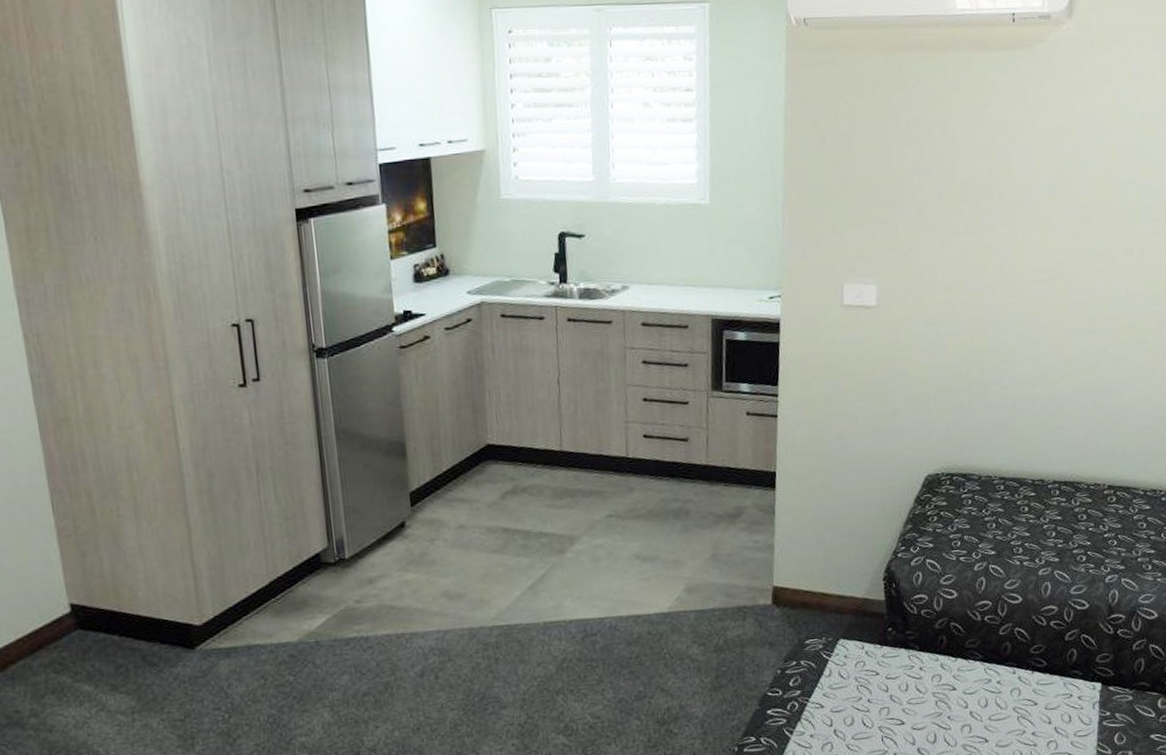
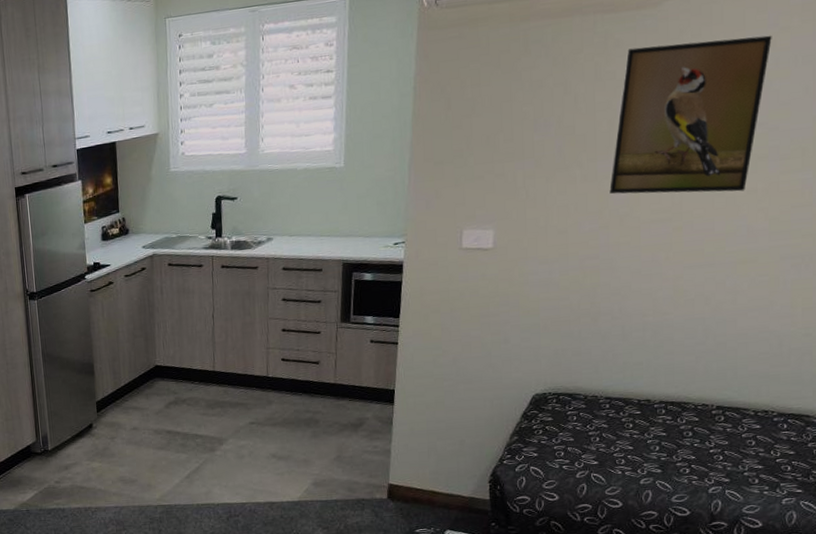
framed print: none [992,88,1138,253] -> present [609,35,772,194]

